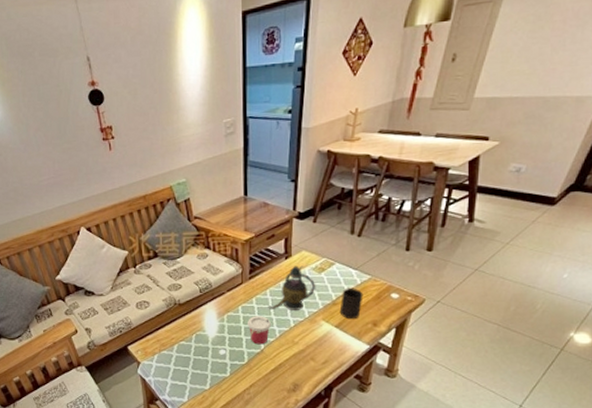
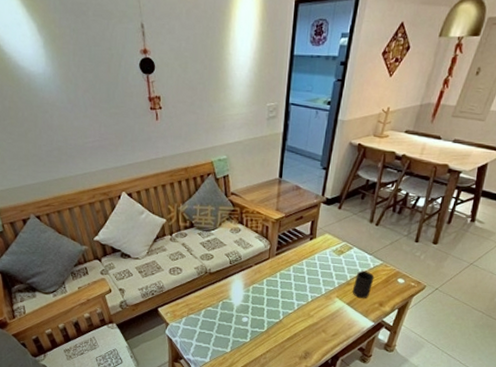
cup: present [248,316,271,345] -> none [270,289,291,316]
teapot: present [268,265,316,310] -> none [290,246,335,287]

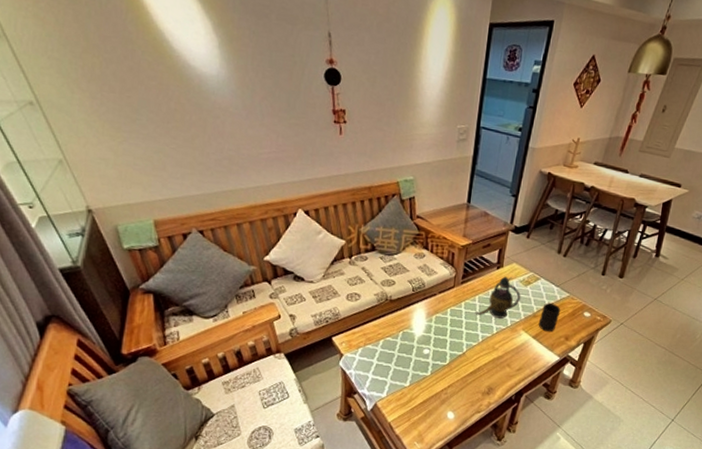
teapot: none [290,246,335,287] -> present [475,276,521,319]

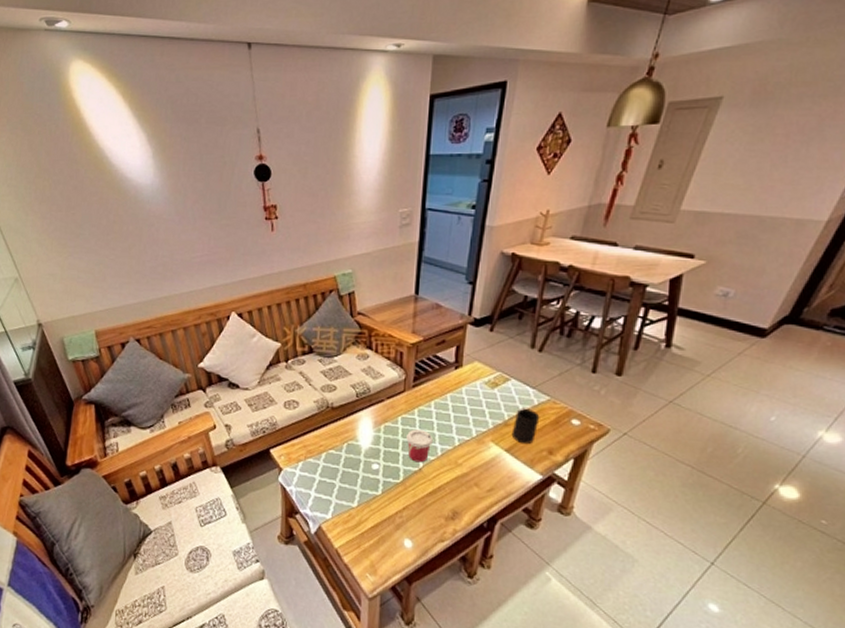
cup: none [454,319,476,348] -> present [406,429,433,463]
teapot: present [475,276,521,319] -> none [431,377,487,428]

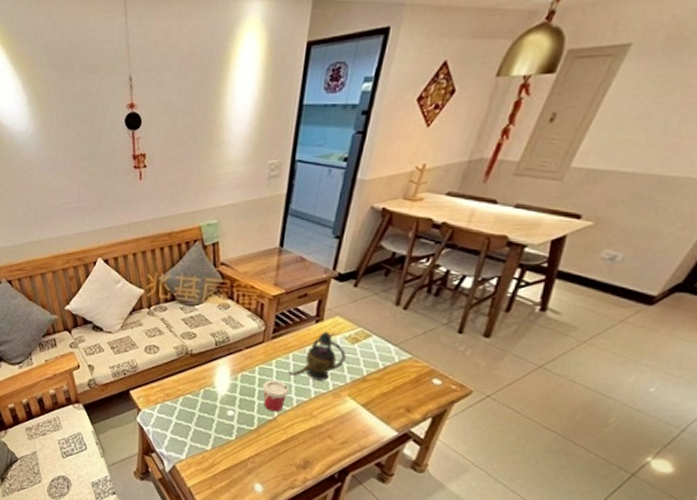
teapot: none [431,377,487,428] -> present [288,331,347,381]
cup: present [511,408,540,445] -> none [369,364,400,401]

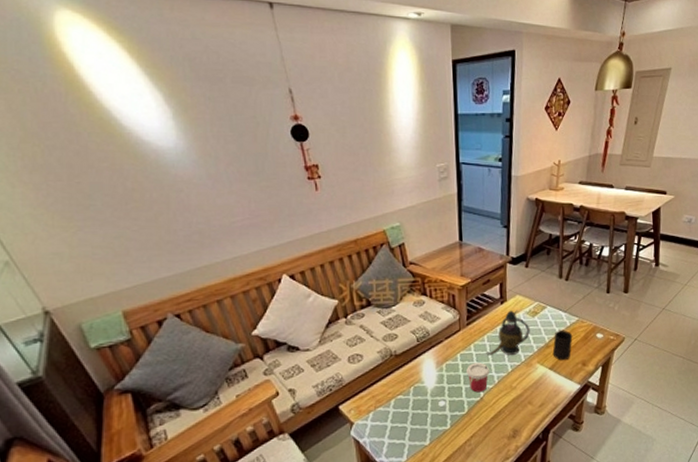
cup: none [369,364,400,401] -> present [552,330,573,361]

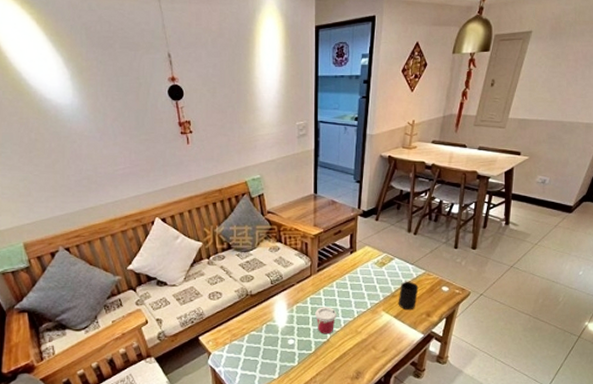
teapot: present [486,310,531,355] -> none [334,260,378,302]

